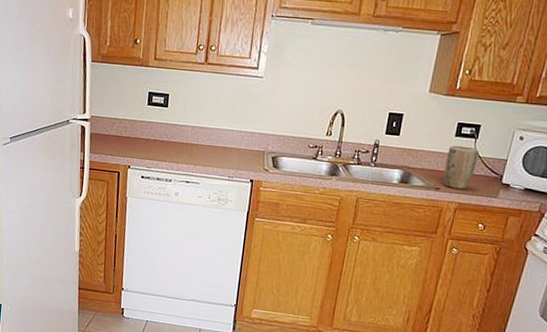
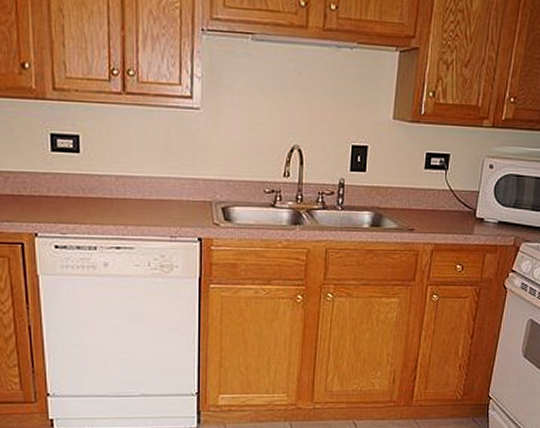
plant pot: present [444,145,479,190] -> none [416,179,450,228]

